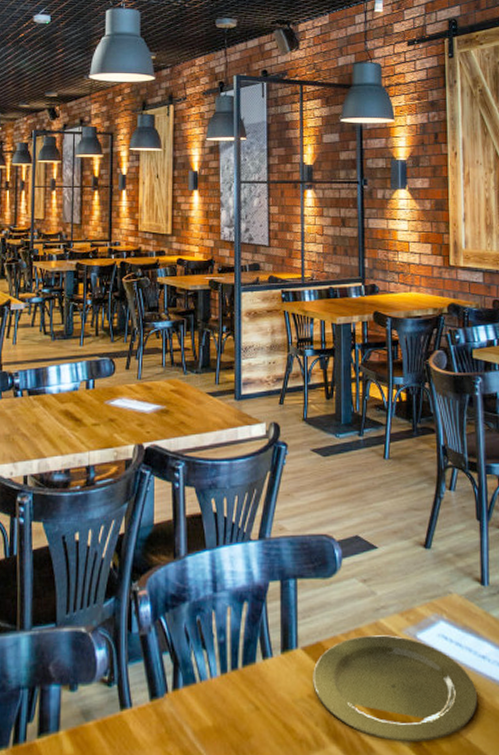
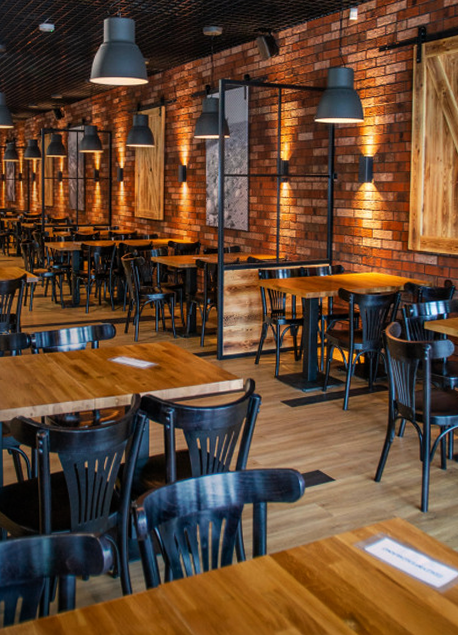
plate: present [313,635,477,742] -> none [278,547,413,627]

